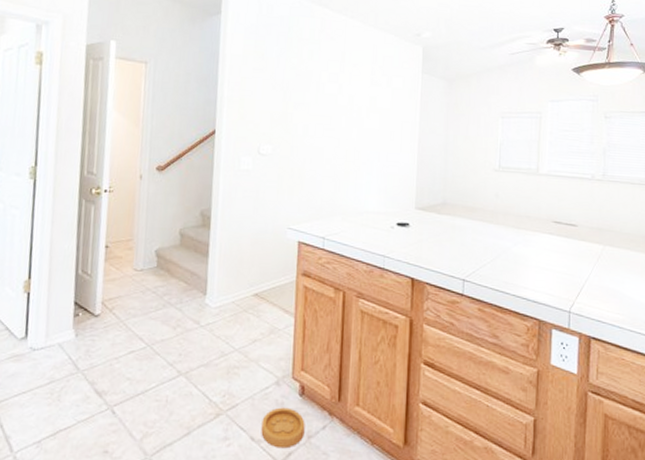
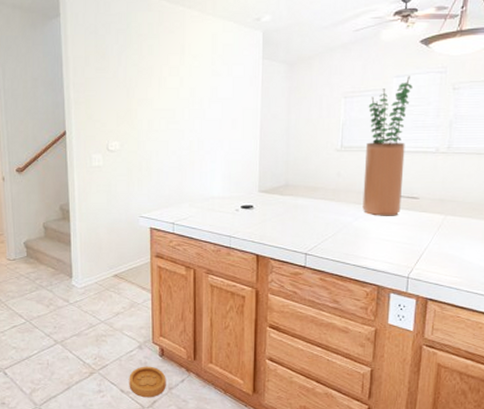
vase: none [521,101,566,244] -> present [362,76,412,216]

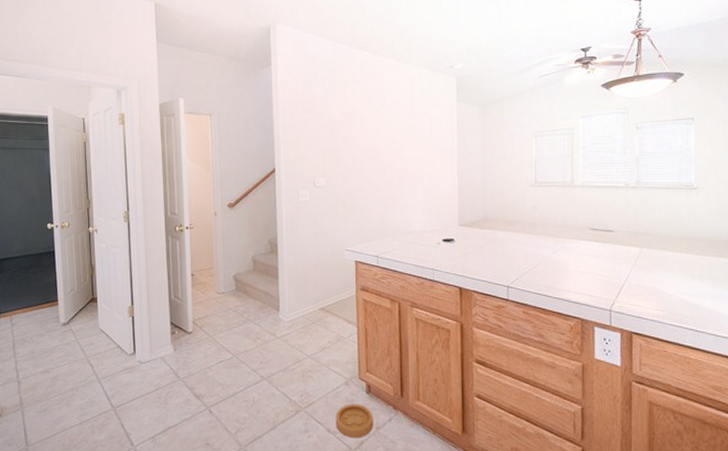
vase: present [362,76,412,216] -> none [558,116,598,249]

